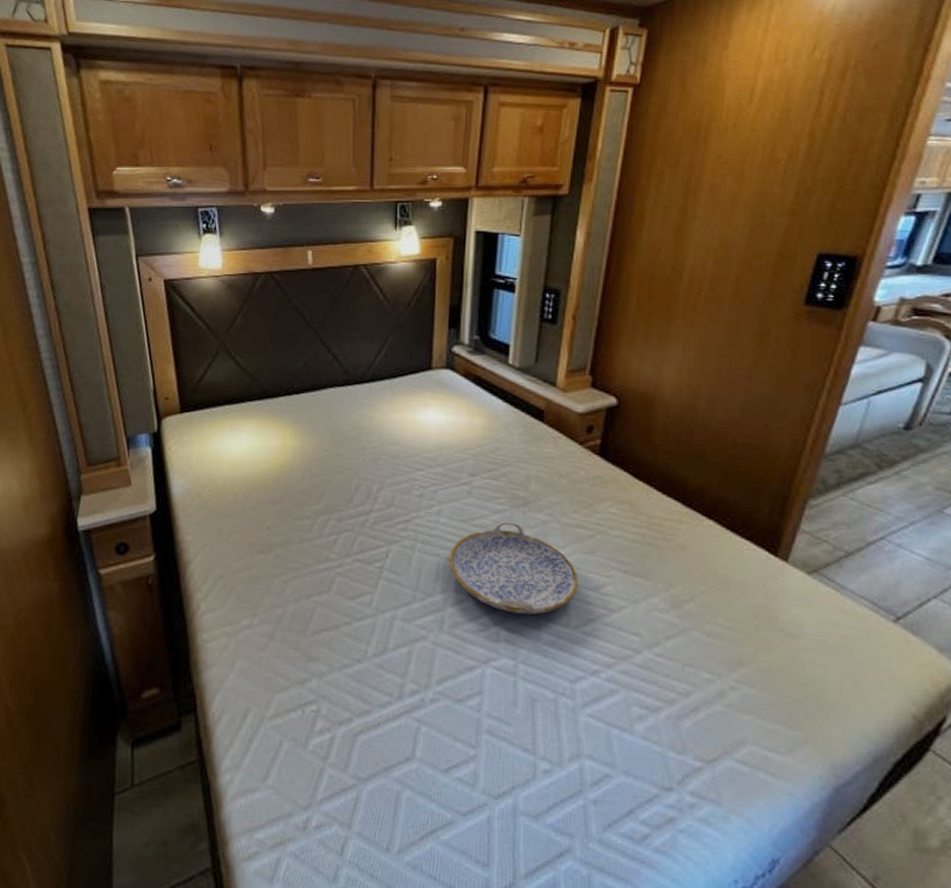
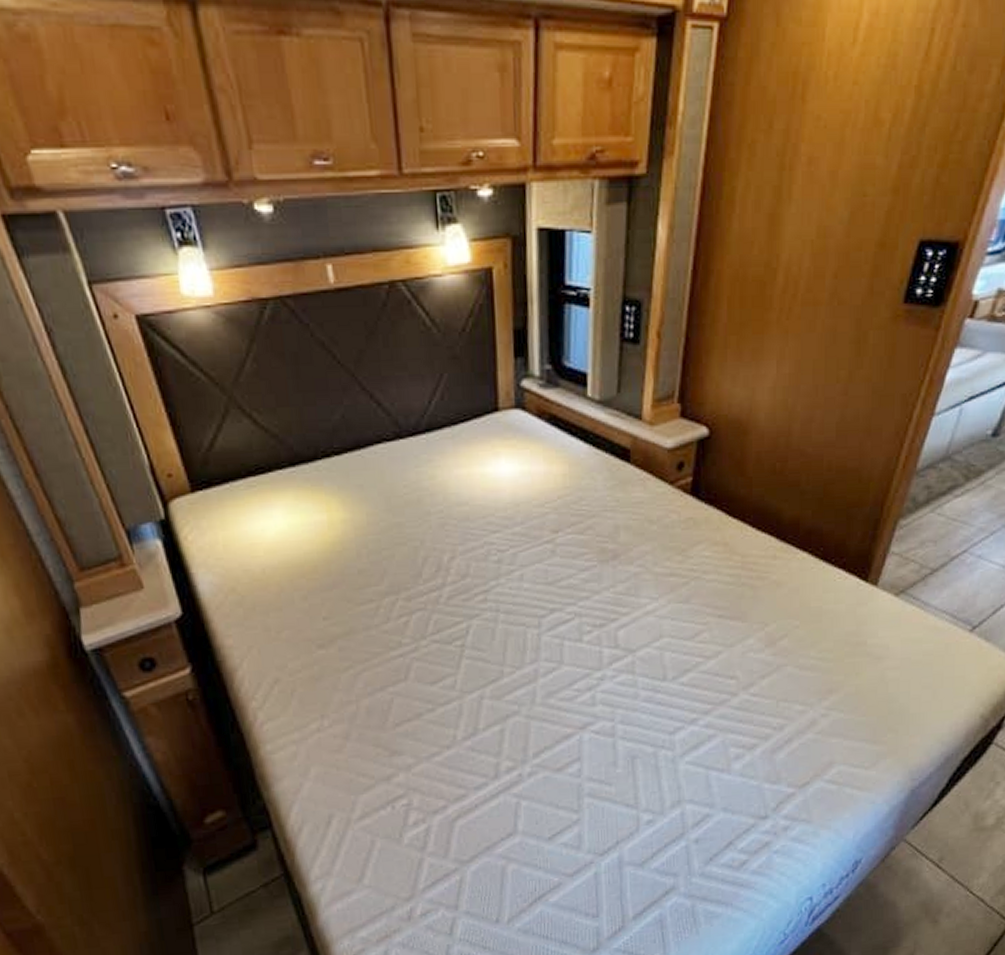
serving tray: present [448,520,579,615] -> none [535,577,674,674]

